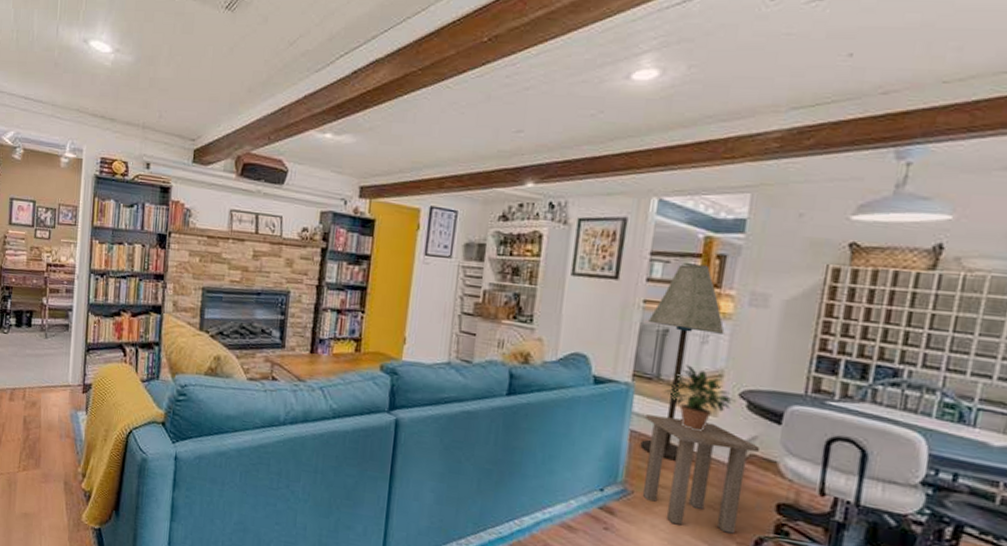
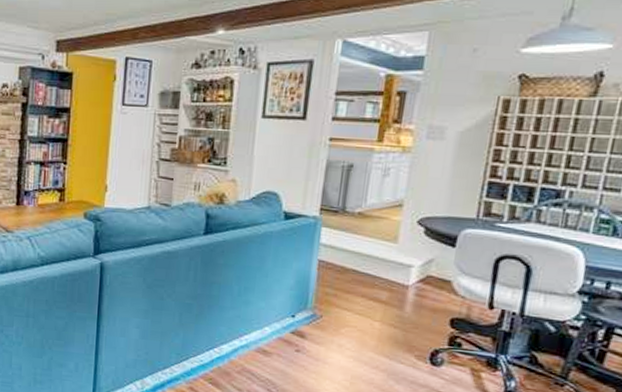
floor lamp: present [640,264,725,461] -> none [328,101,404,286]
side table: present [642,414,759,534] -> none [330,245,435,348]
potted plant: present [664,364,736,431] -> none [349,196,414,257]

